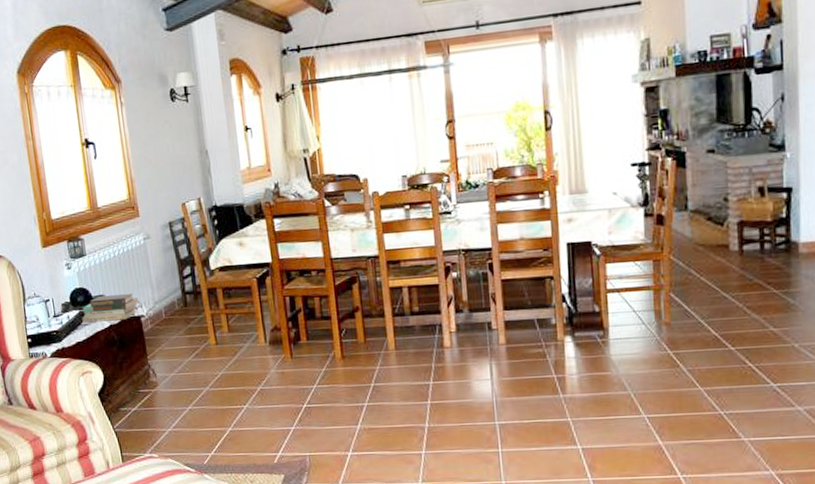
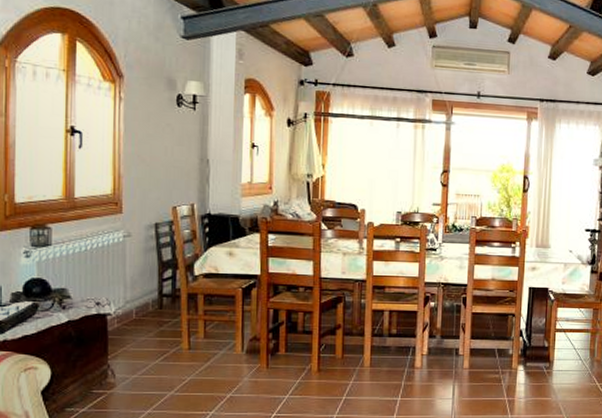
books: present [82,294,138,323] -> none [35,289,107,317]

